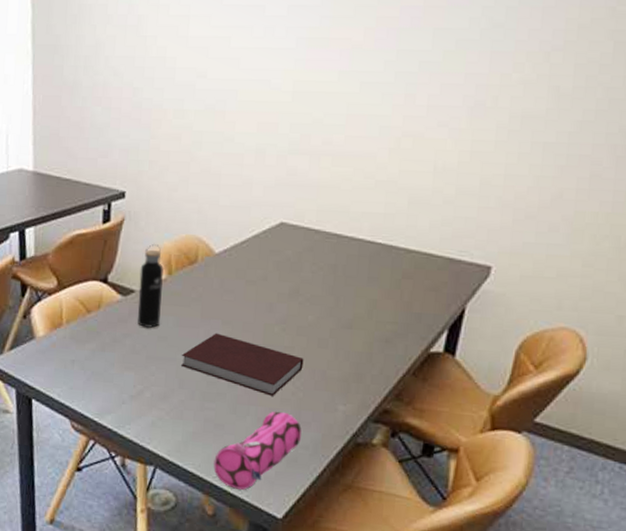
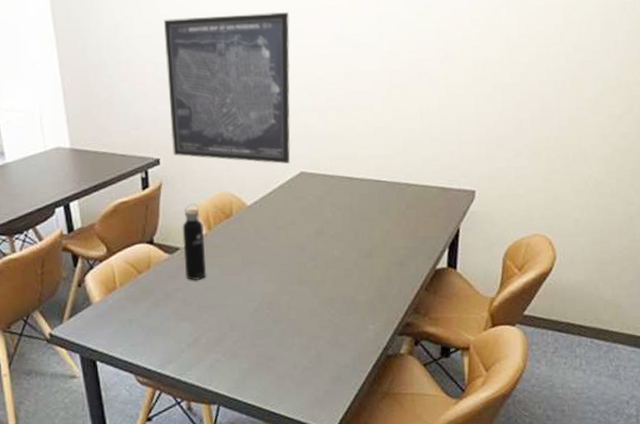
wall art: none [140,39,290,211] -> present [164,11,291,164]
notebook: present [181,333,304,396] -> none [230,276,336,326]
pencil case: present [213,411,302,490] -> none [270,338,341,413]

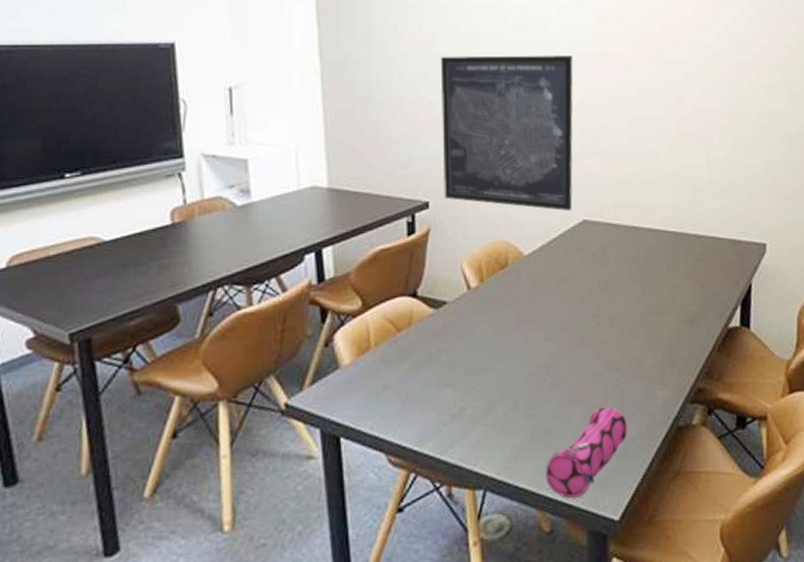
water bottle: present [182,204,206,281] -> none [451,252,476,340]
pencil case: none [270,338,341,413] -> present [545,406,627,498]

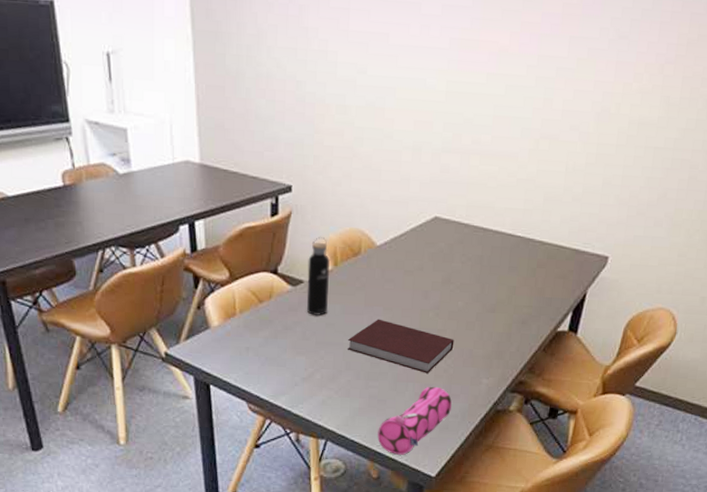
wall art: present [440,54,574,211] -> none [306,33,444,206]
water bottle: none [451,252,476,340] -> present [307,237,331,316]
notebook: none [502,335,621,393] -> present [348,319,454,373]

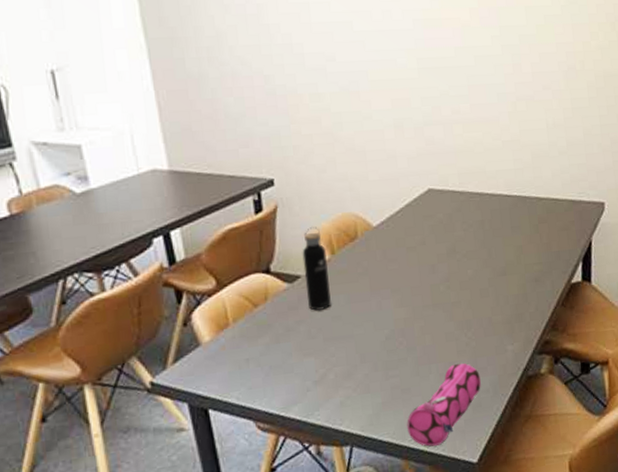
notebook: present [348,319,454,373] -> none [358,302,472,351]

